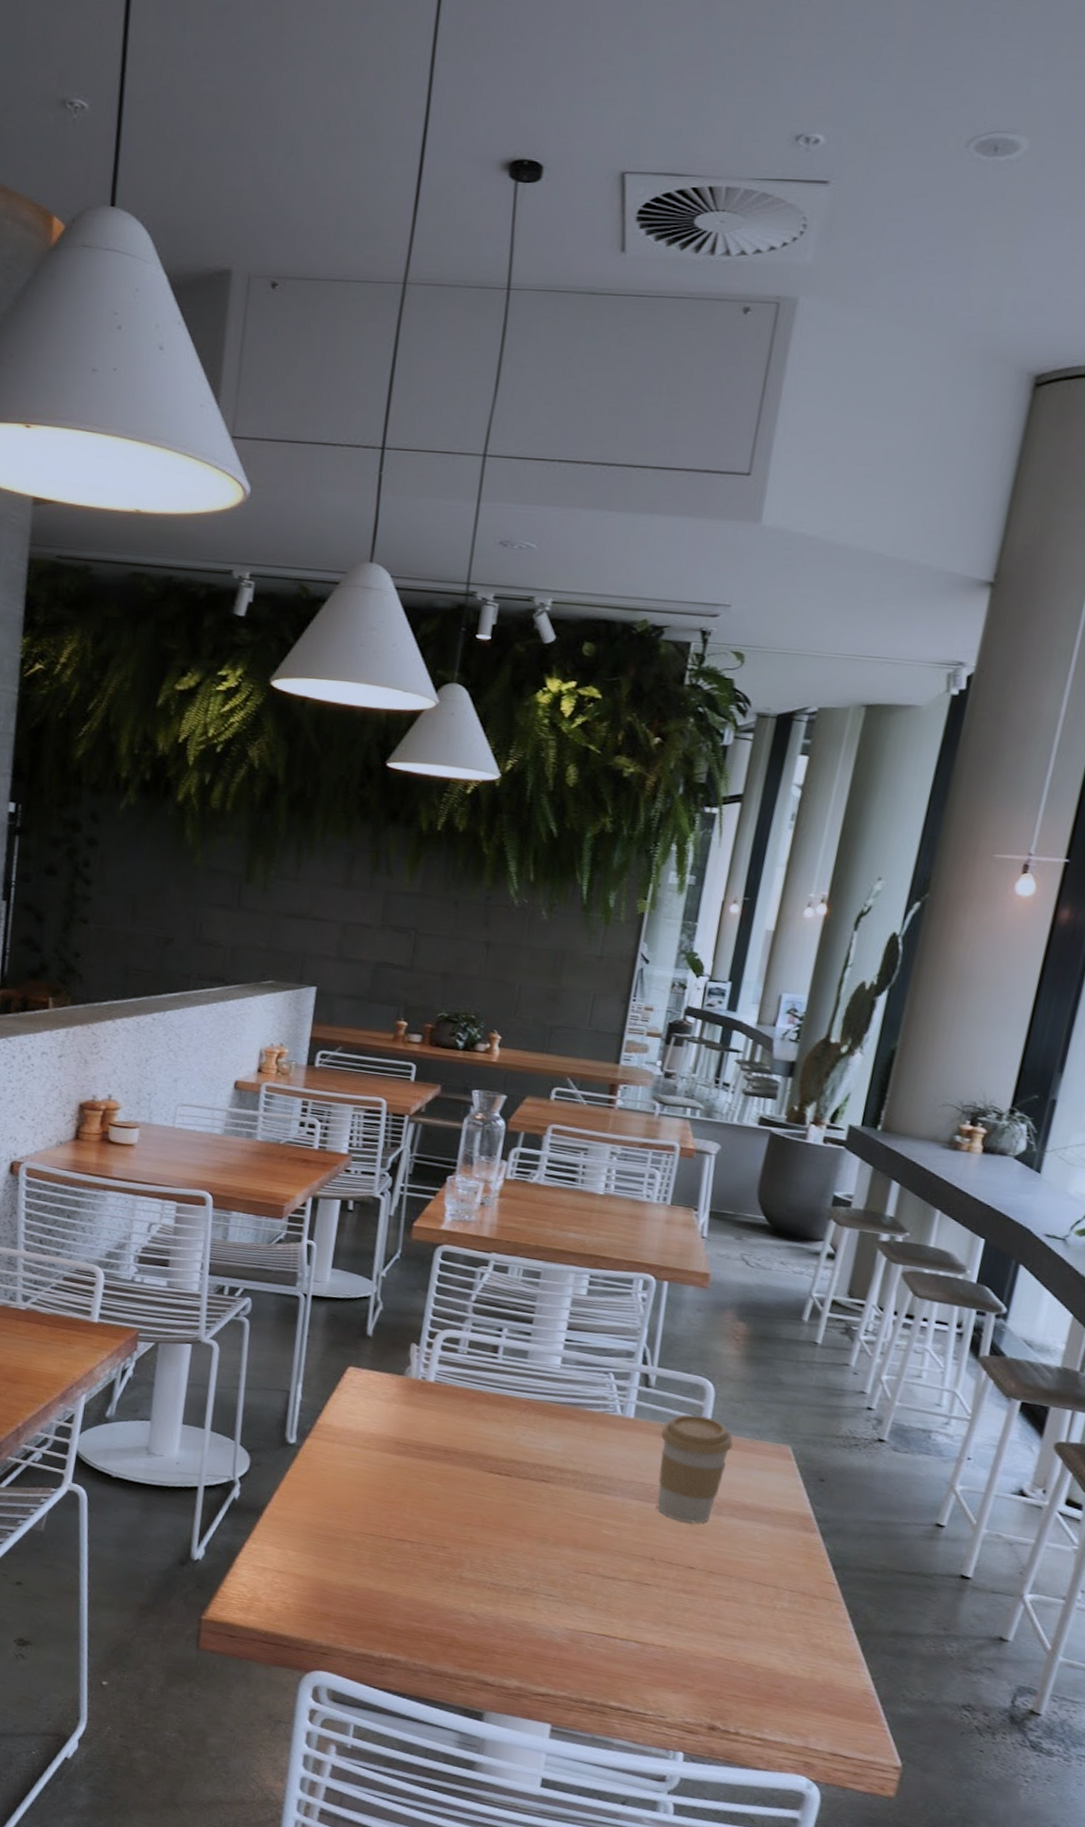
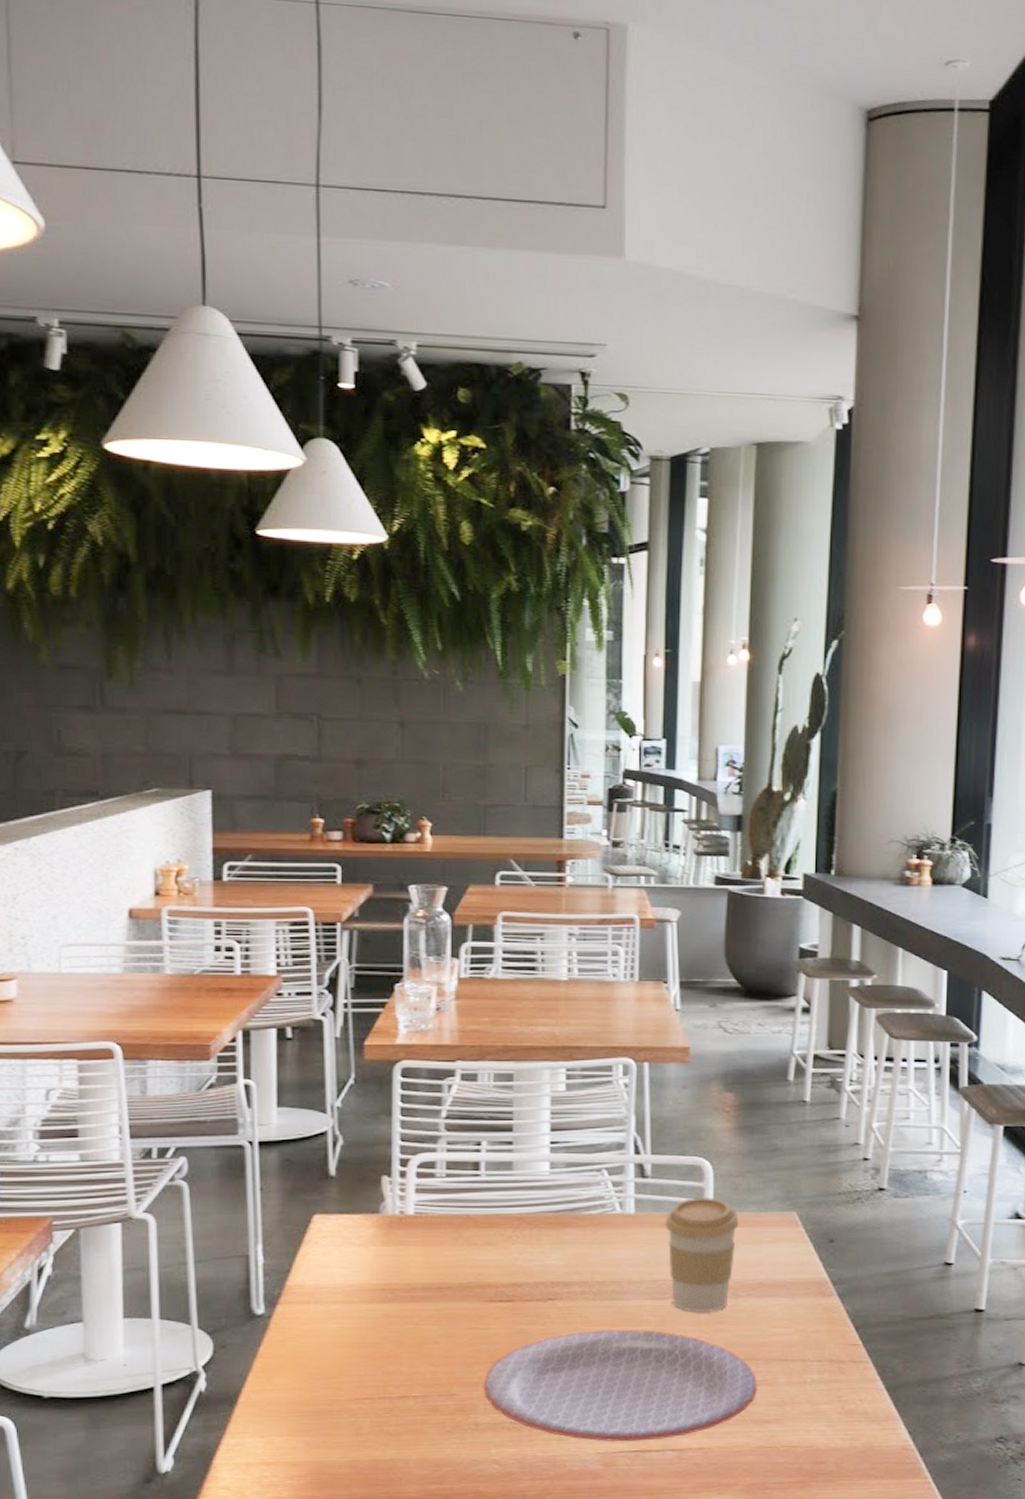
plate: none [472,1514,728,1631] -> present [483,1328,758,1442]

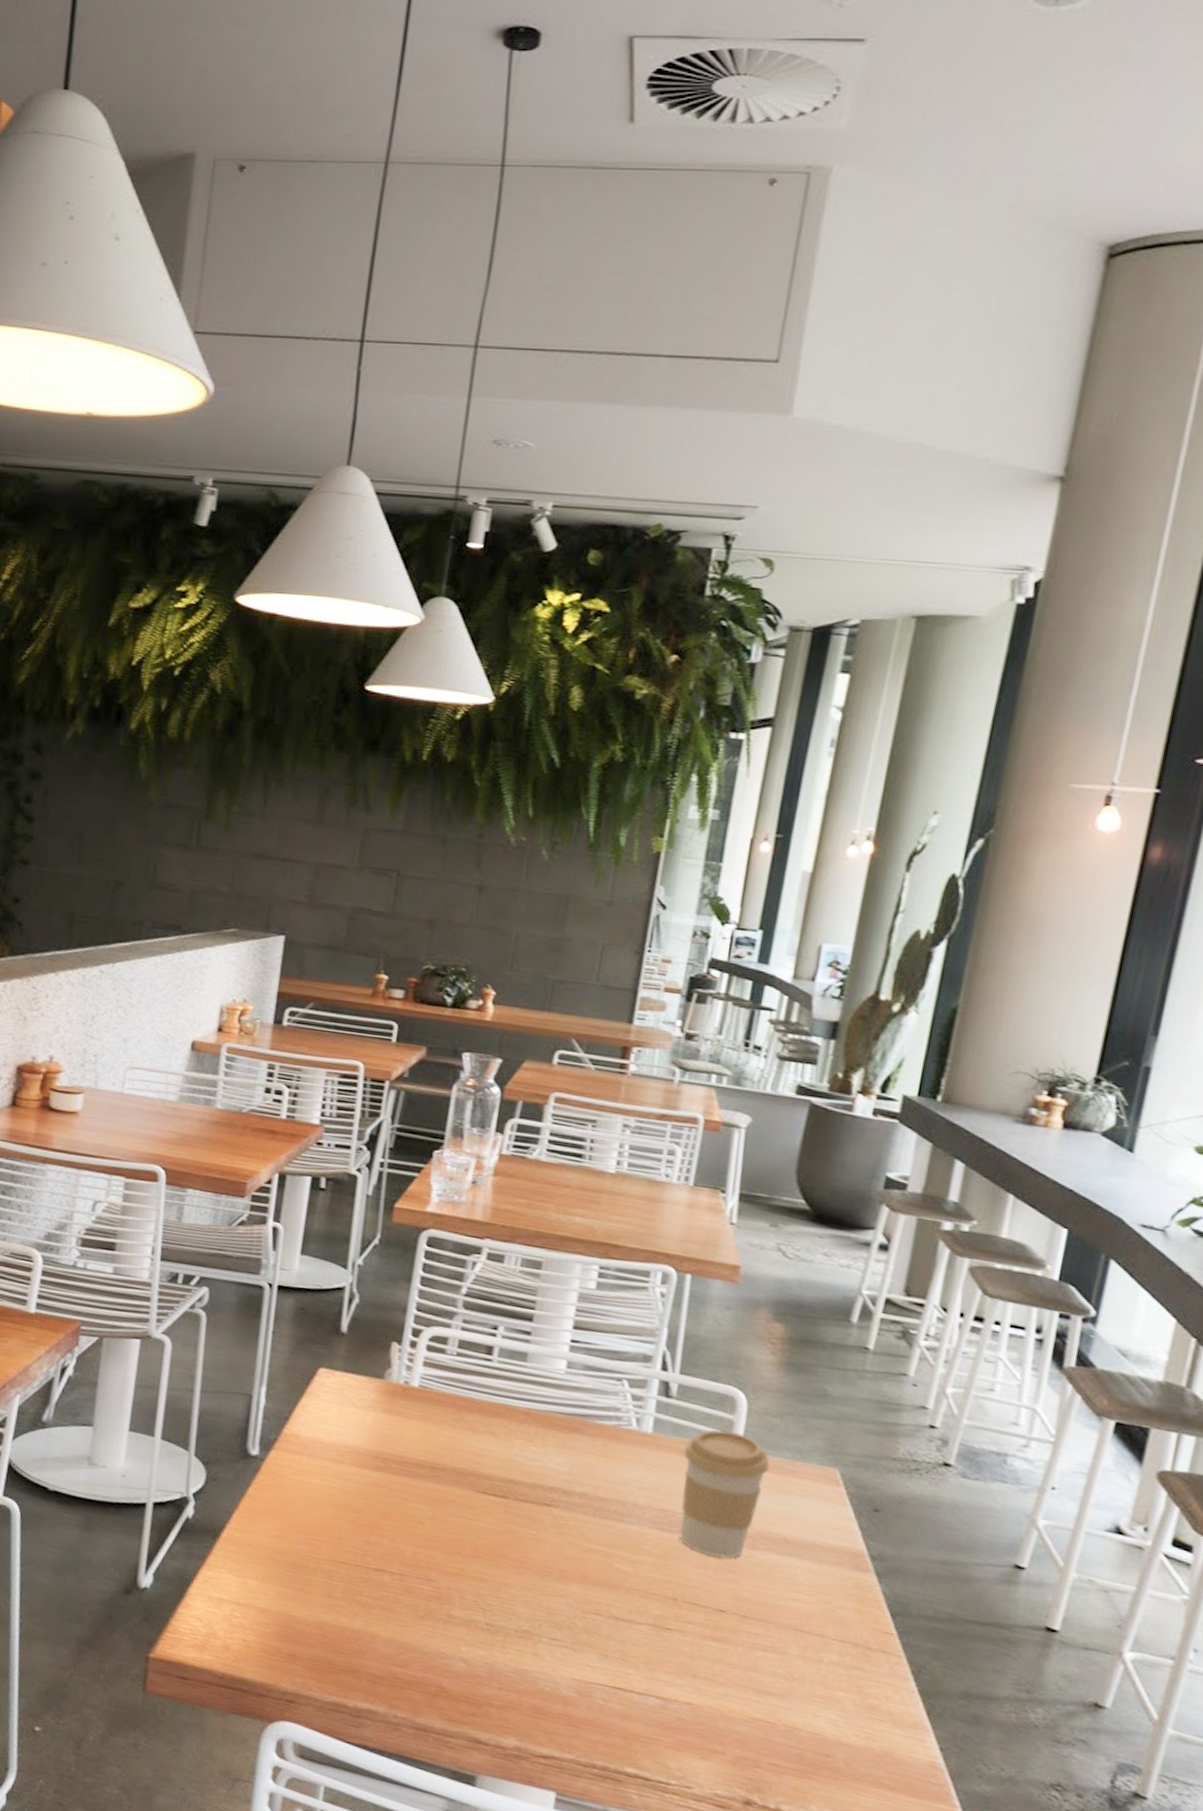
plate: present [483,1328,758,1442] -> none [462,1543,765,1685]

